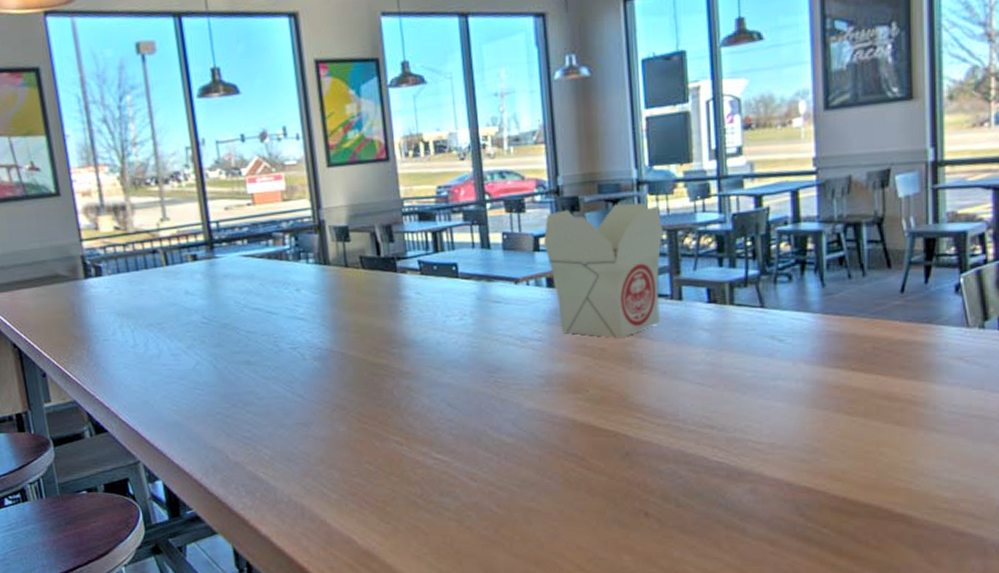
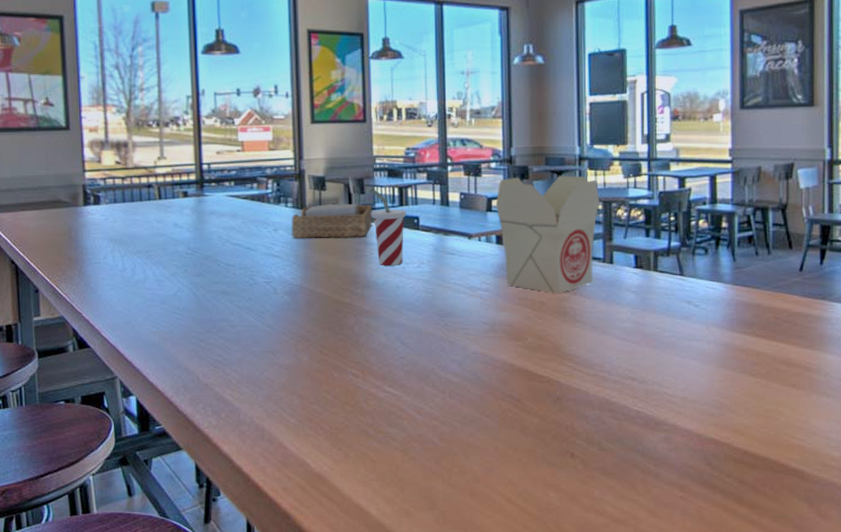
napkin holder: none [314,253,405,298] -> present [291,203,372,239]
beverage cup: none [400,234,443,321] -> present [371,188,406,266]

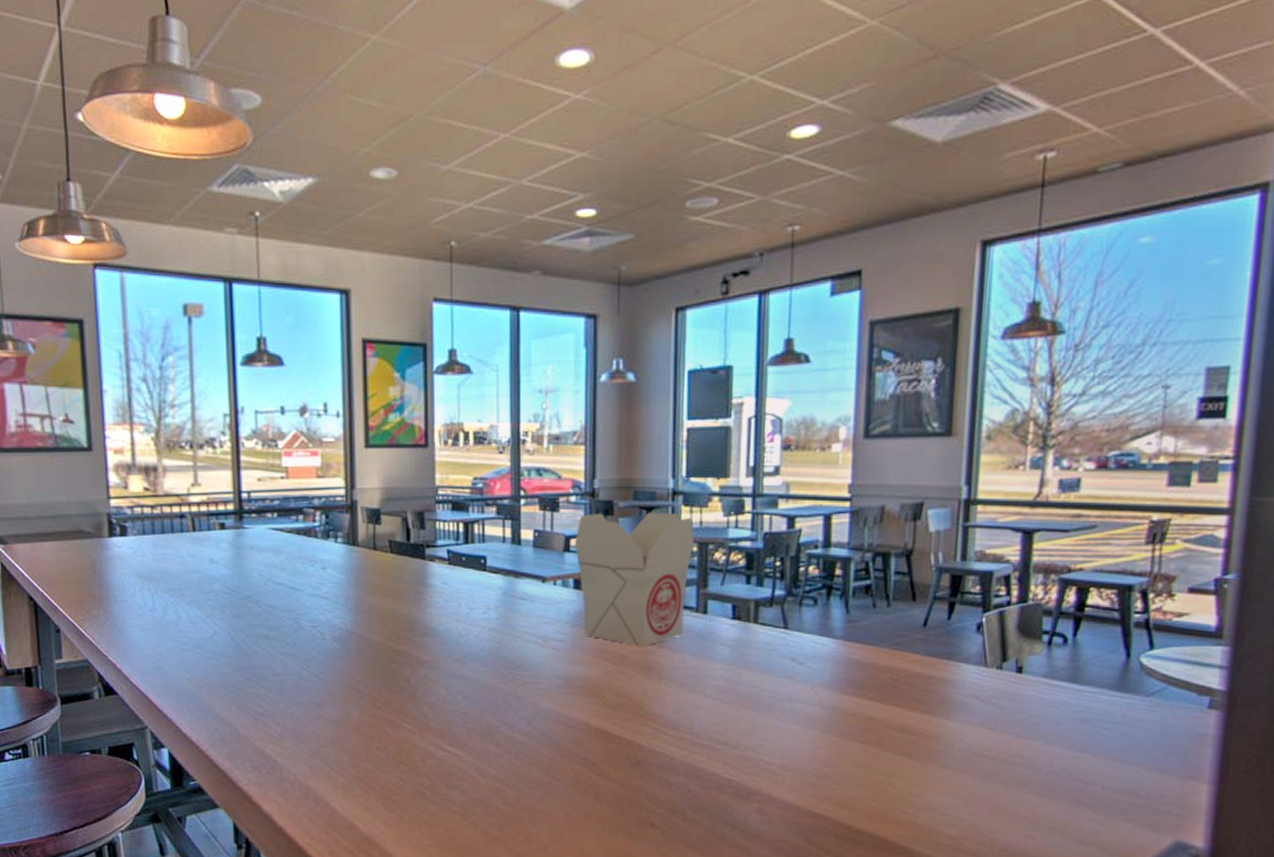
napkin holder: present [291,203,372,239] -> none [342,539,433,579]
beverage cup: present [371,188,406,266] -> none [432,522,472,611]

